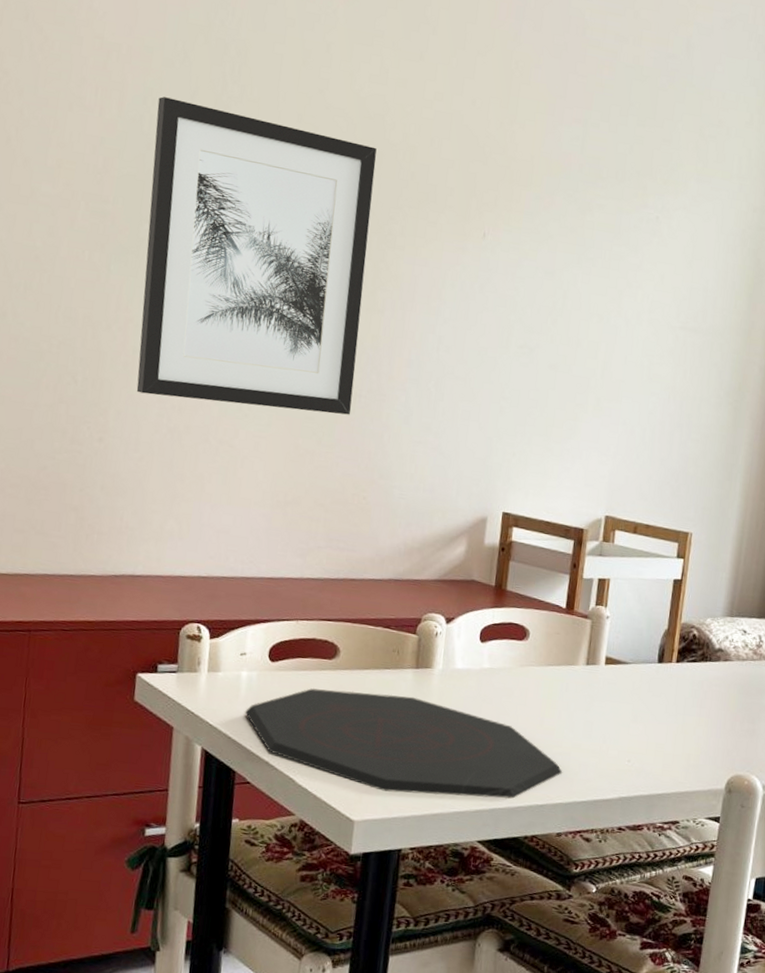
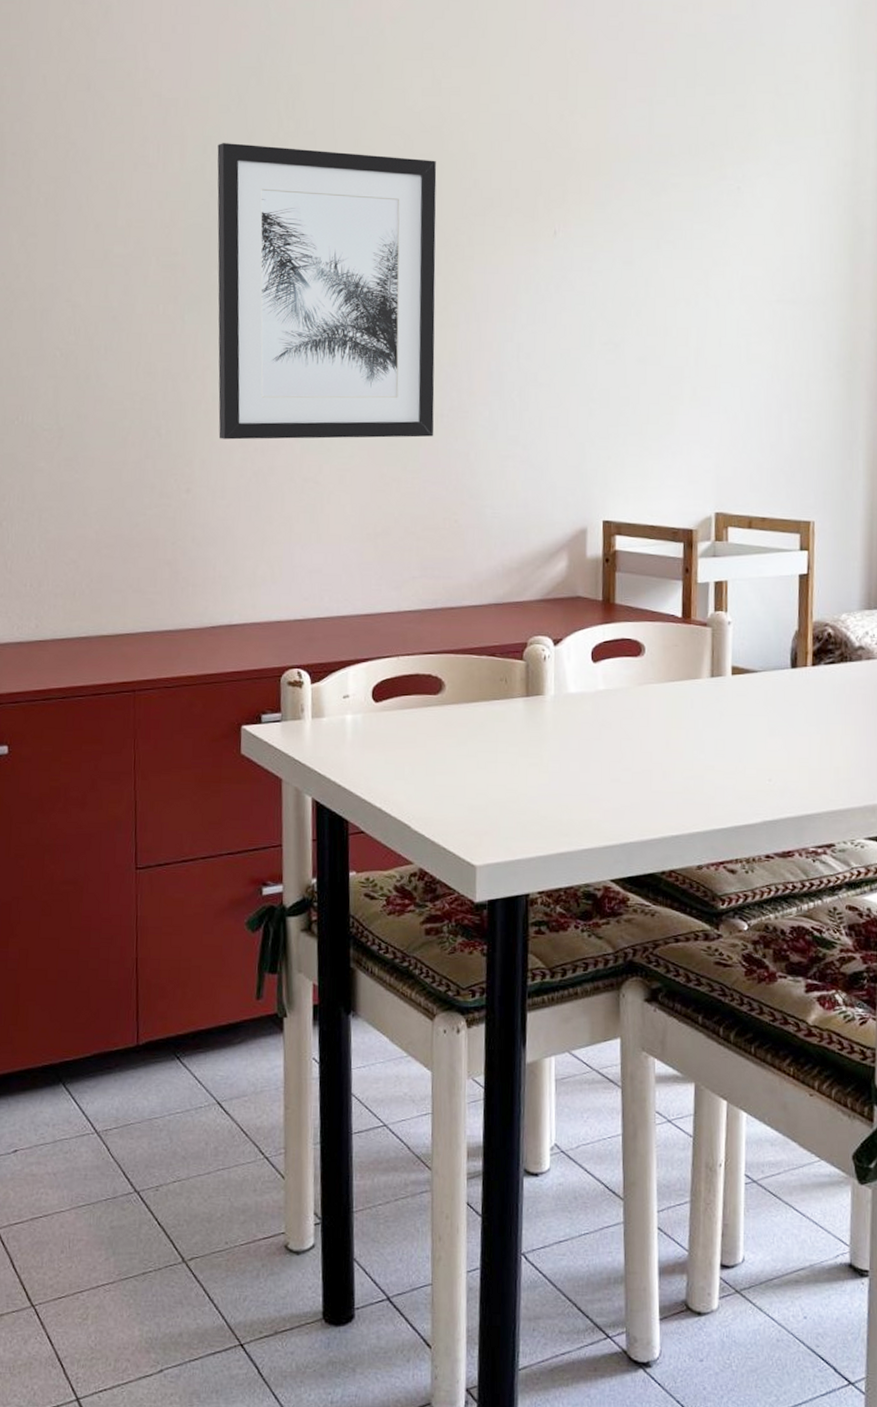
placemat: present [244,687,563,799] -> none [352,726,697,832]

